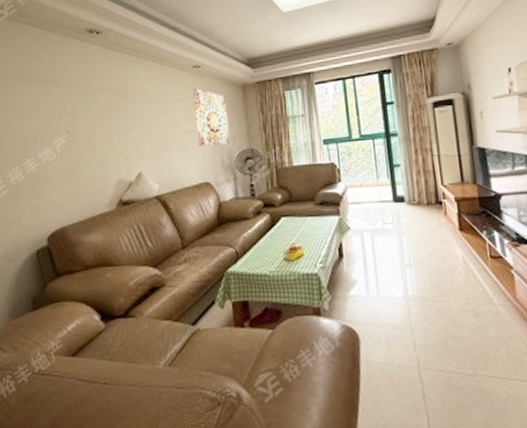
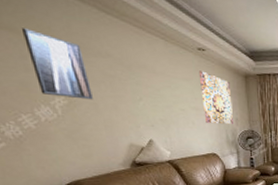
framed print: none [41,76,90,136] -> present [21,28,93,100]

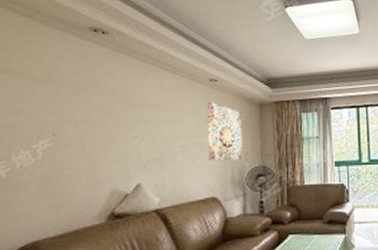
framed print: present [21,28,93,100] -> none [25,72,84,141]

